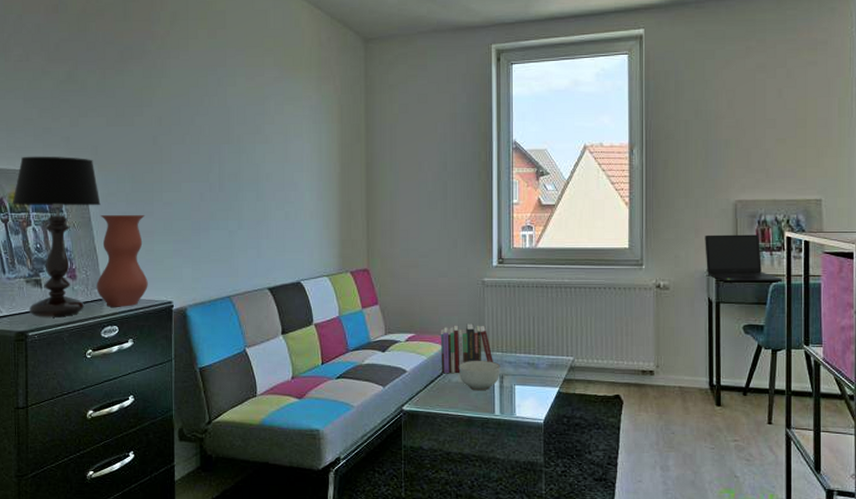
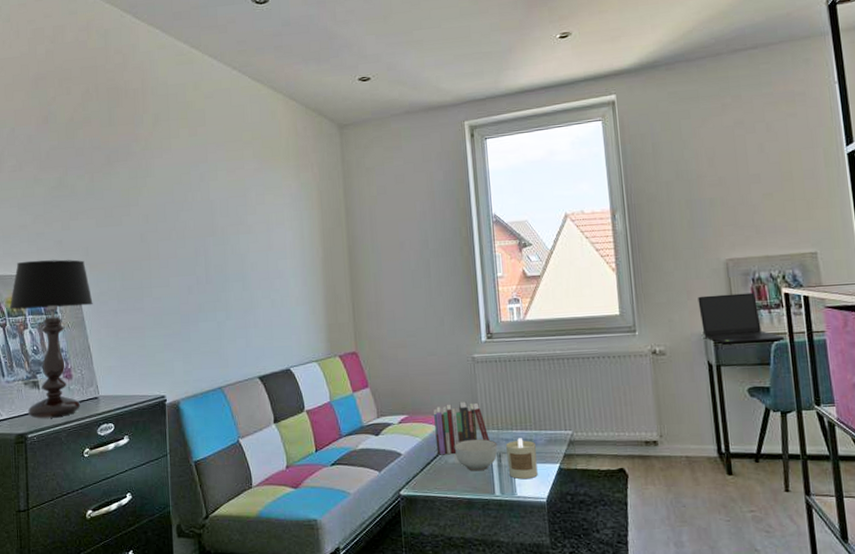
vase: present [96,215,148,307] -> none [91,312,141,405]
candle: none [508,361,537,401] -> present [505,438,538,480]

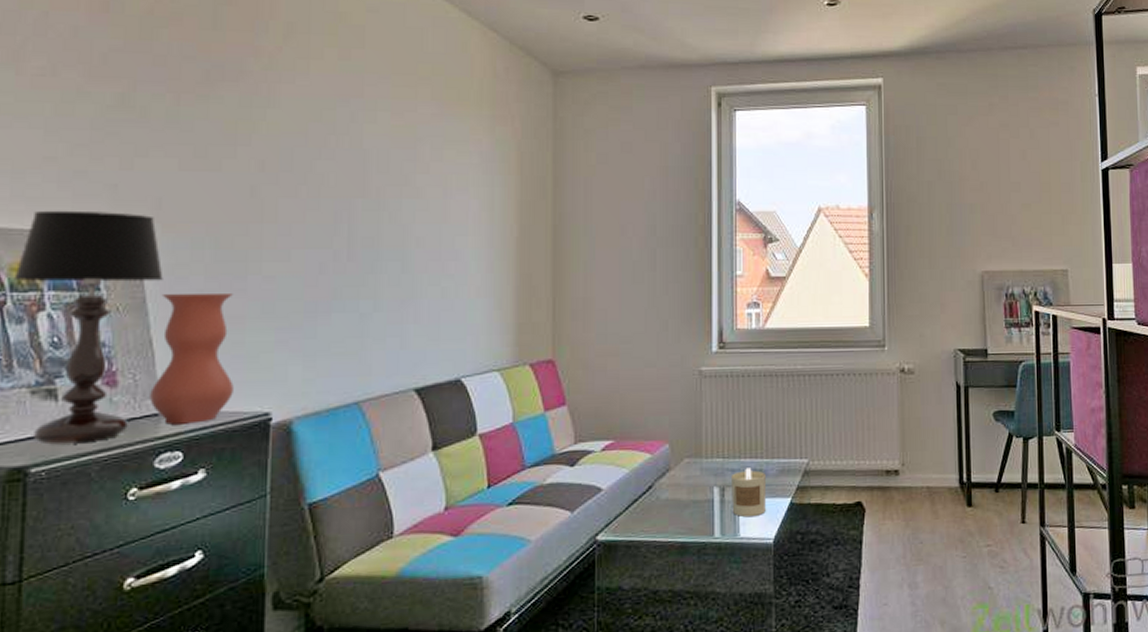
vase: none [91,312,141,405] -> present [150,294,234,425]
books: present [434,402,489,455] -> none [647,424,712,490]
bowl: present [454,438,498,471] -> none [669,469,721,509]
laptop: present [698,292,785,345] -> none [951,309,1033,364]

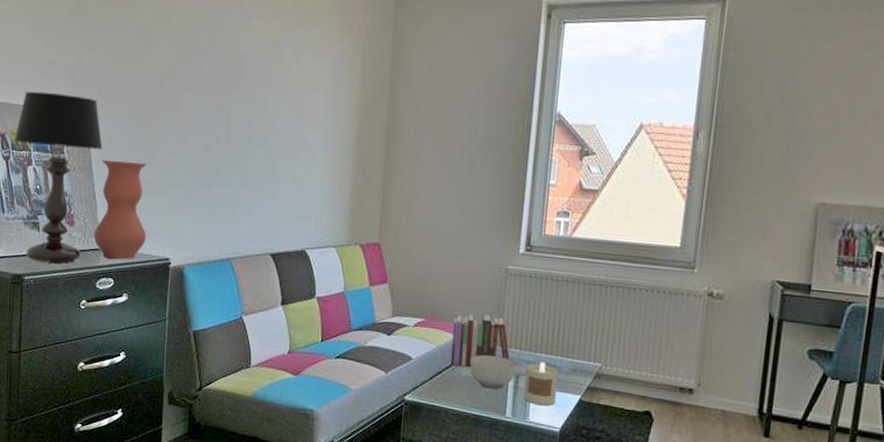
books: none [647,424,712,490] -> present [450,314,510,367]
bowl: none [669,469,721,509] -> present [469,354,517,390]

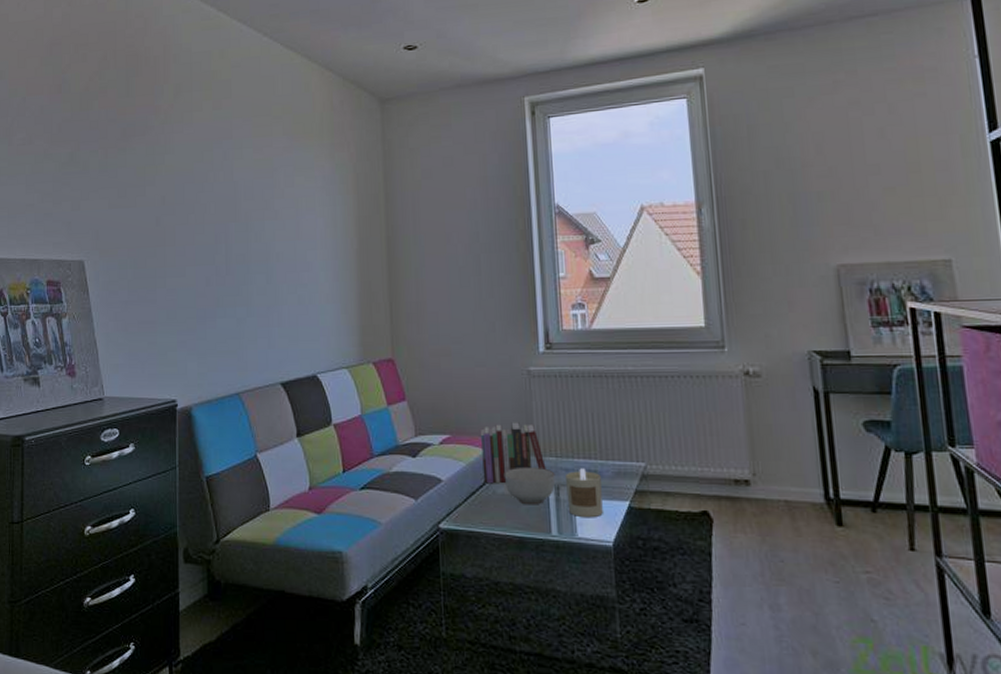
table lamp: present [14,91,103,264] -> none [12,243,102,420]
vase: present [94,160,147,260] -> none [96,304,150,407]

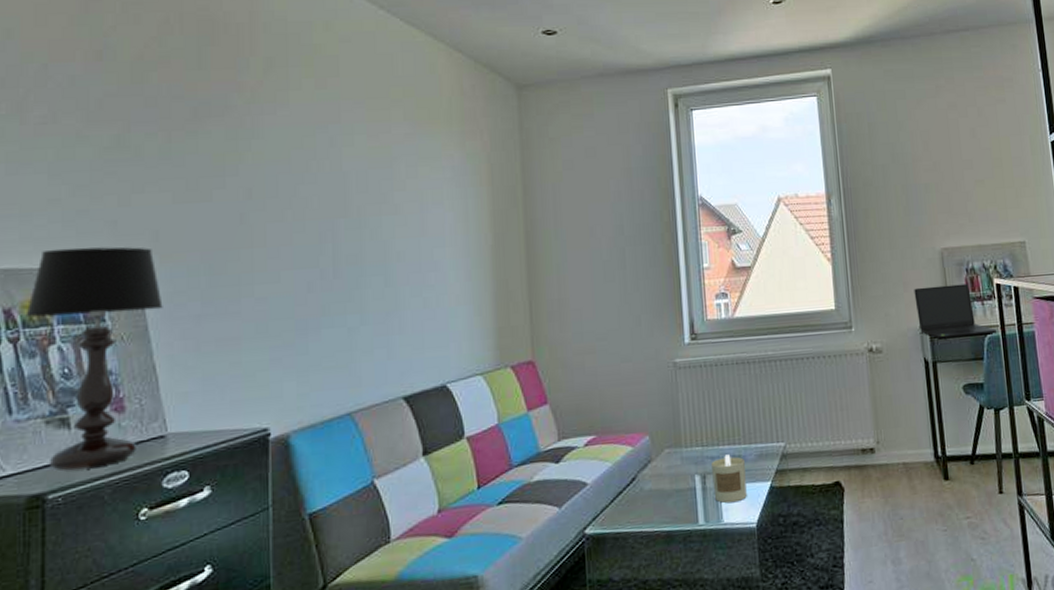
table lamp: none [12,243,102,420] -> present [25,246,163,472]
books: present [481,422,546,484] -> none [627,415,693,482]
bowl: present [503,466,556,505] -> none [651,458,702,498]
laptop: none [801,306,911,367] -> present [914,283,997,339]

